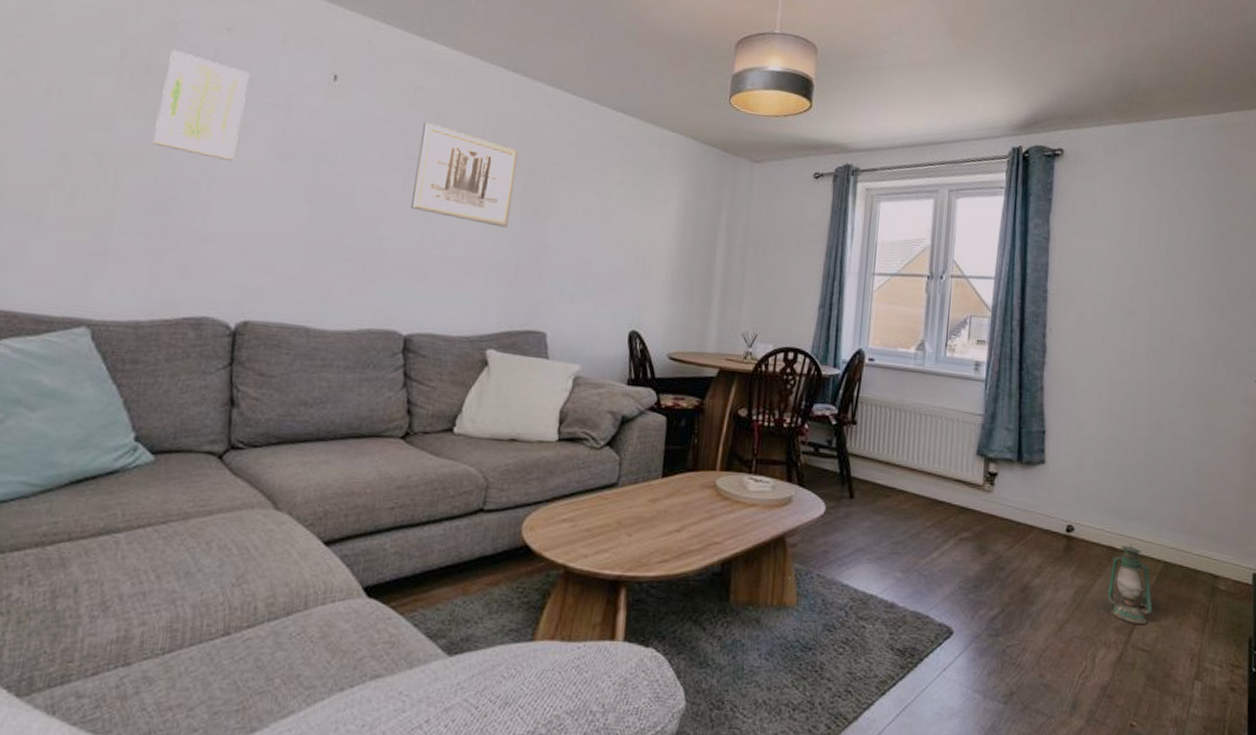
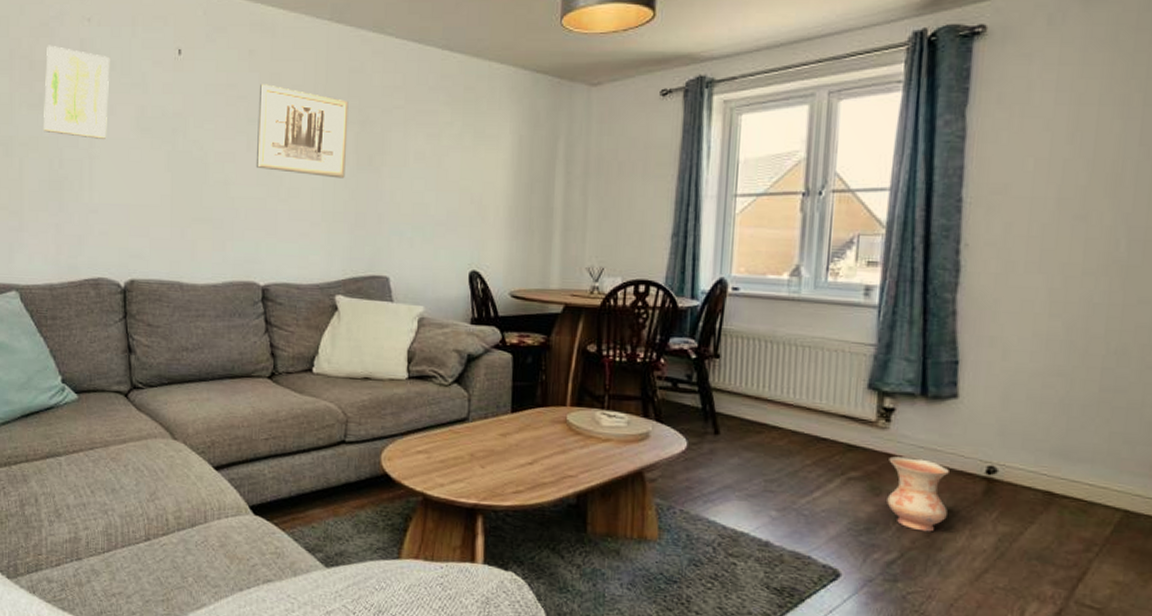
ceramic jug: none [991,517,1039,588] -> present [887,456,949,532]
lantern: present [1107,544,1153,625] -> none [1041,489,1107,580]

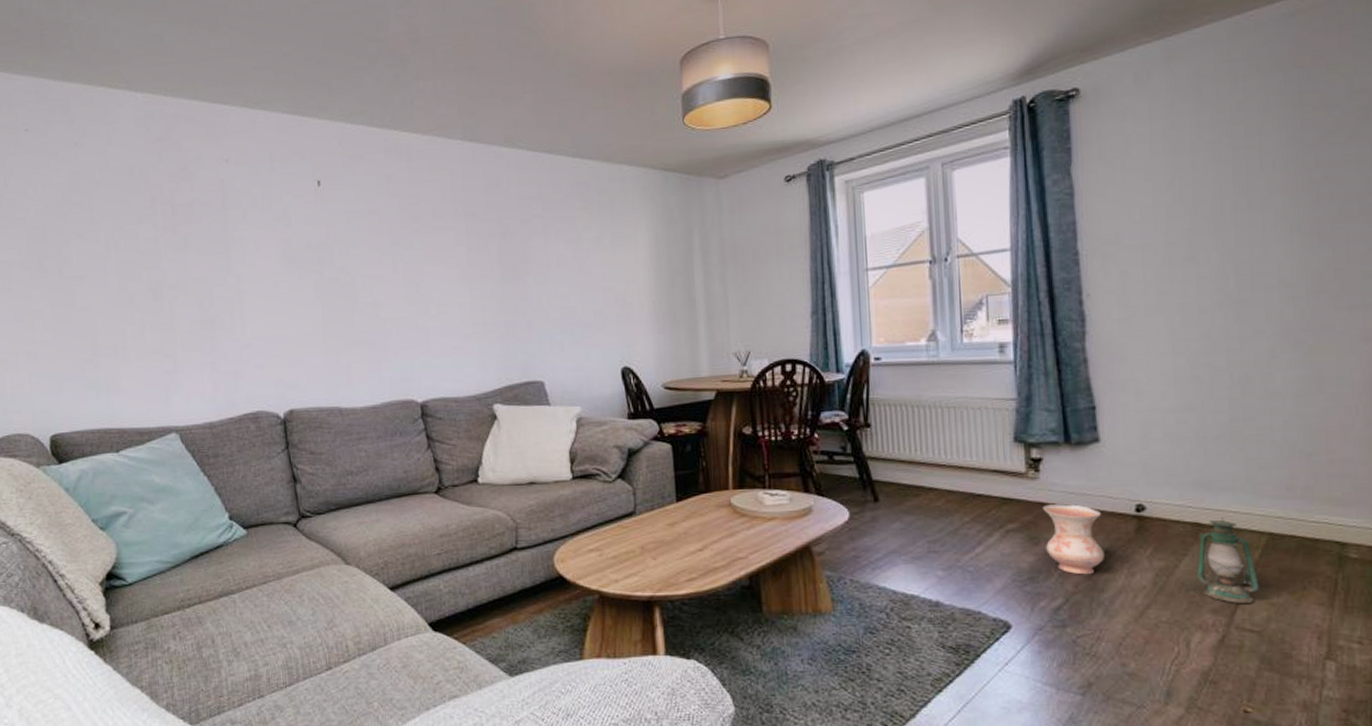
wall art: present [44,45,110,139] -> none [187,188,254,275]
wall art: present [255,84,349,179] -> none [400,206,491,291]
lantern: none [1041,489,1107,580] -> present [1197,517,1259,605]

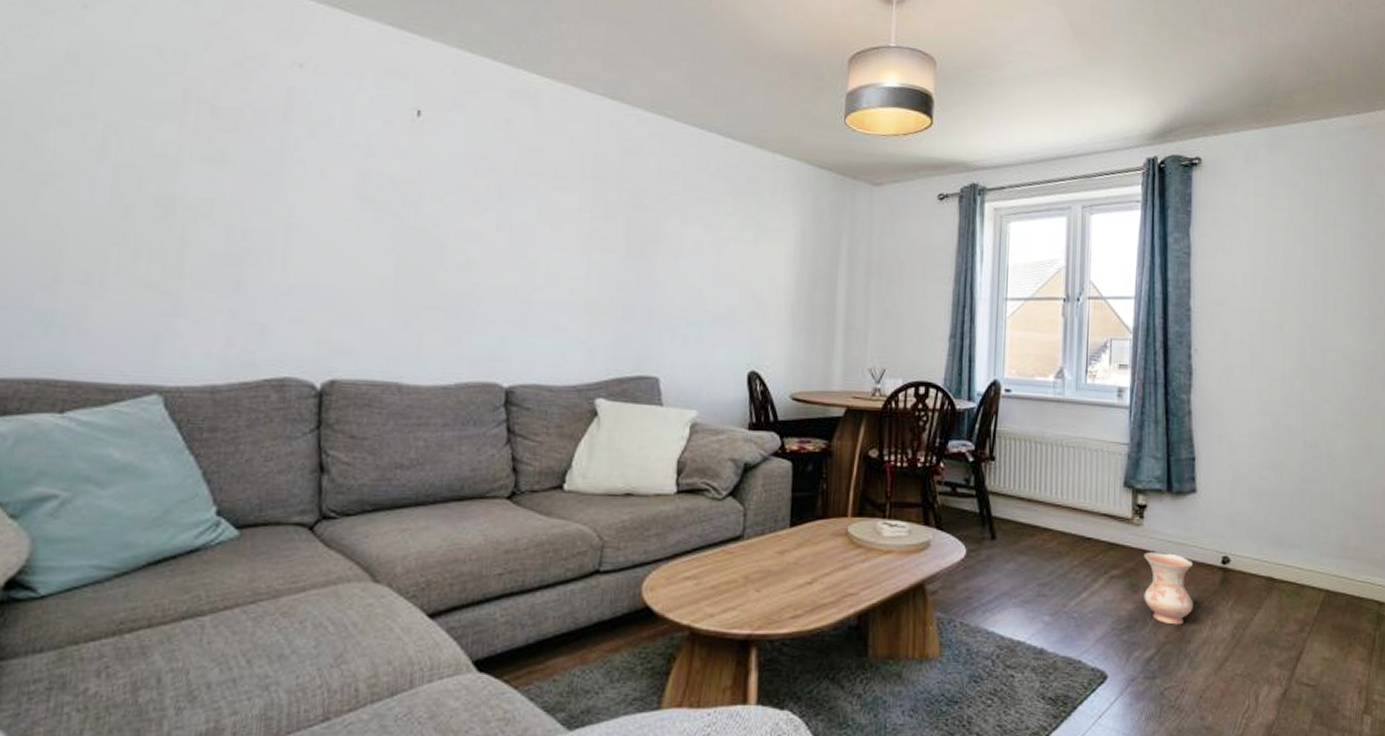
lantern: present [1197,517,1259,605] -> none [1268,573,1316,659]

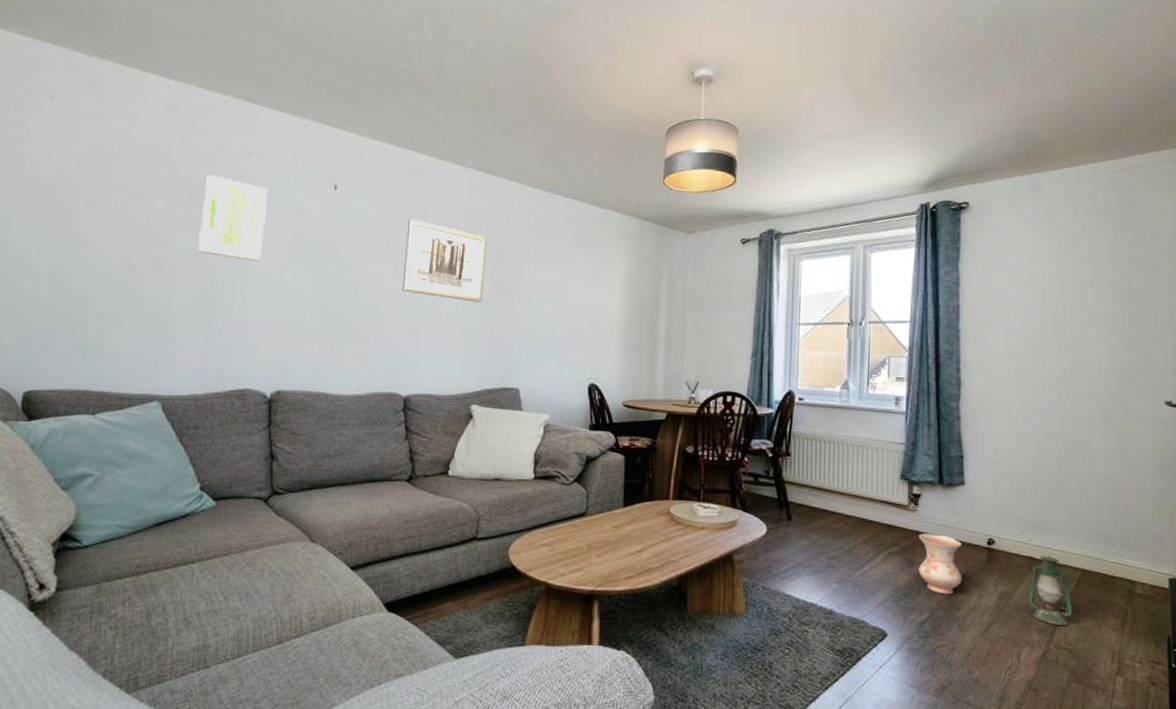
wall art: none [223,89,326,207] -> present [198,174,269,261]
wall art: none [506,157,621,267] -> present [402,219,487,303]
lantern: none [1268,573,1316,659] -> present [1029,554,1073,627]

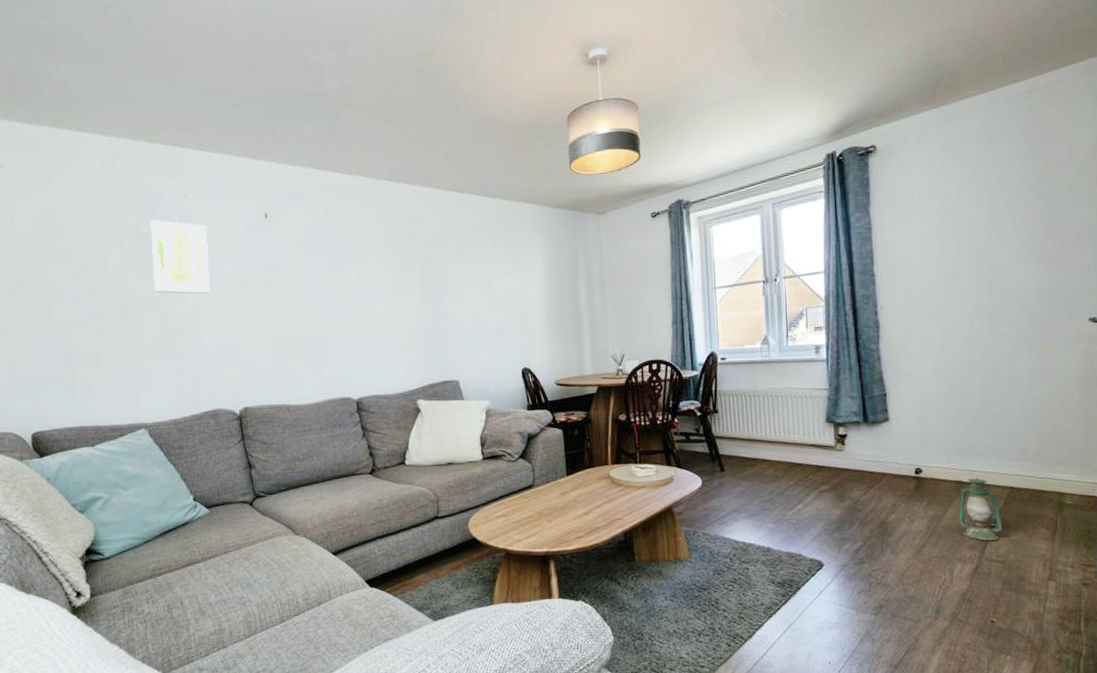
wall art: present [402,219,487,303] -> none [336,236,414,306]
ceramic jug: present [918,533,962,595] -> none [847,469,892,523]

